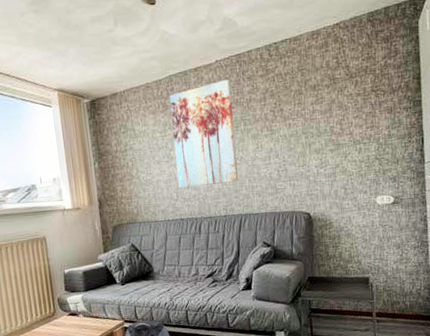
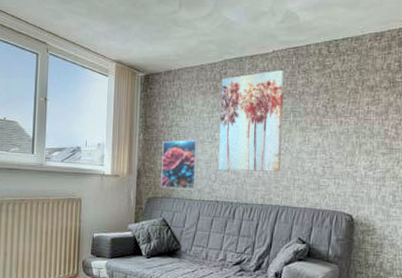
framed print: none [119,161,160,215] -> present [161,140,198,190]

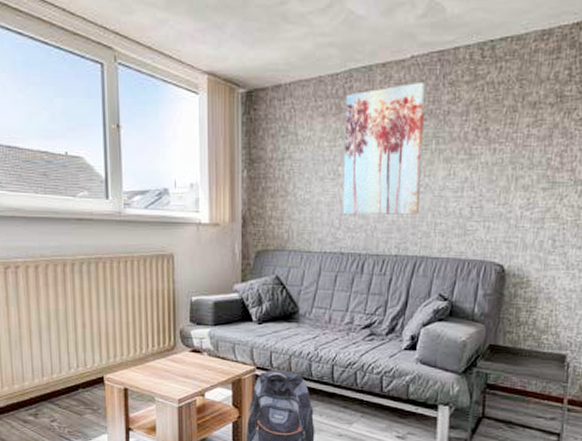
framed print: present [161,140,198,190] -> none [272,176,317,240]

